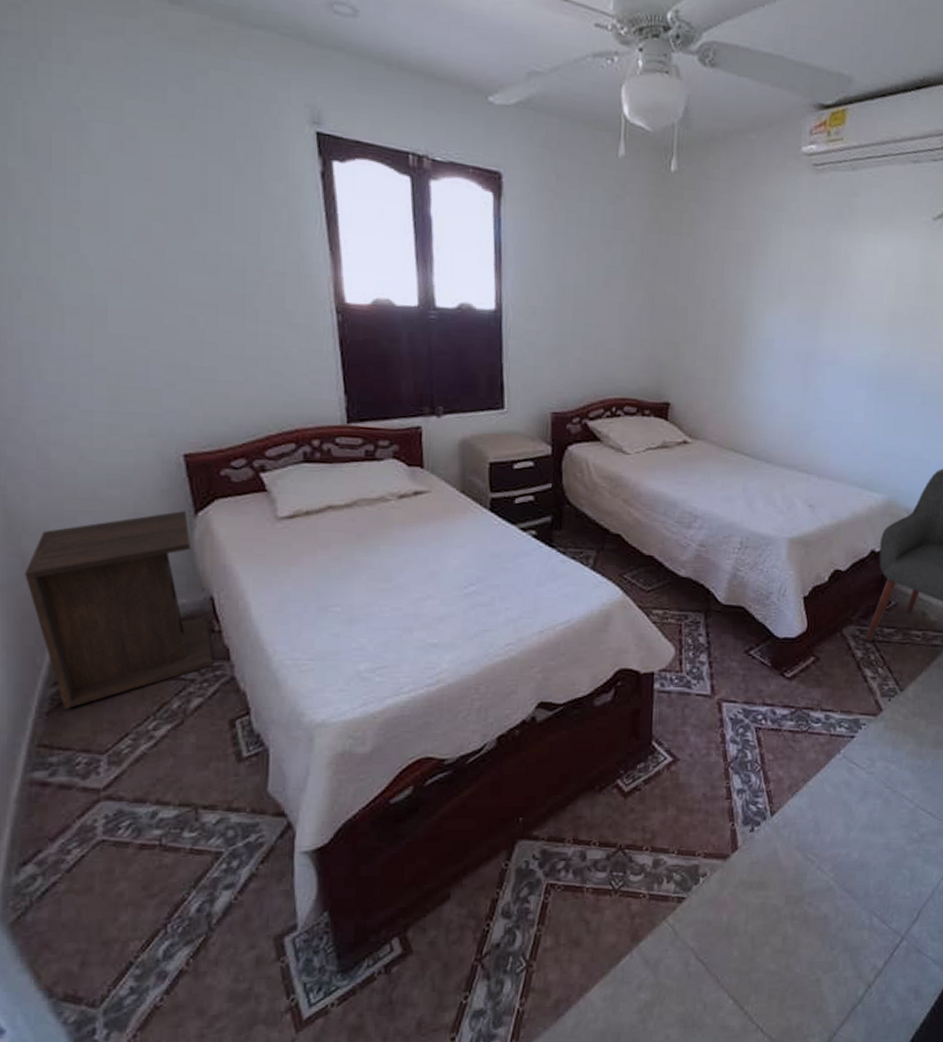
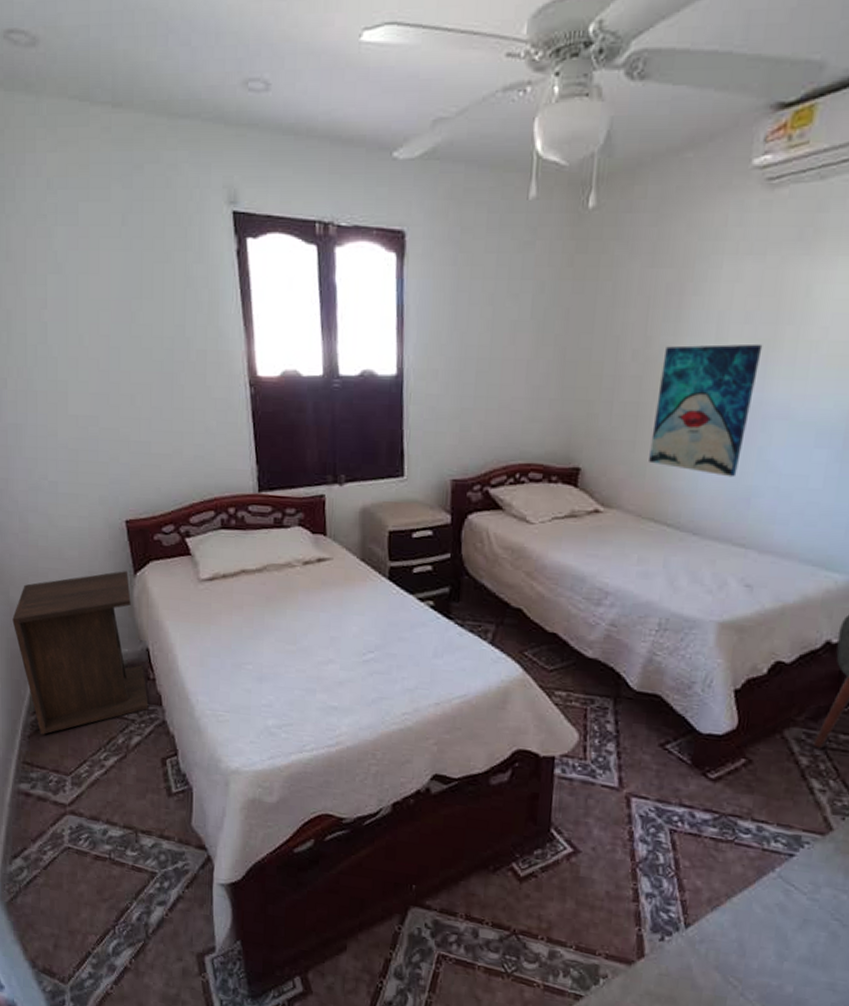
wall art: none [728,298,815,413] -> present [649,343,763,477]

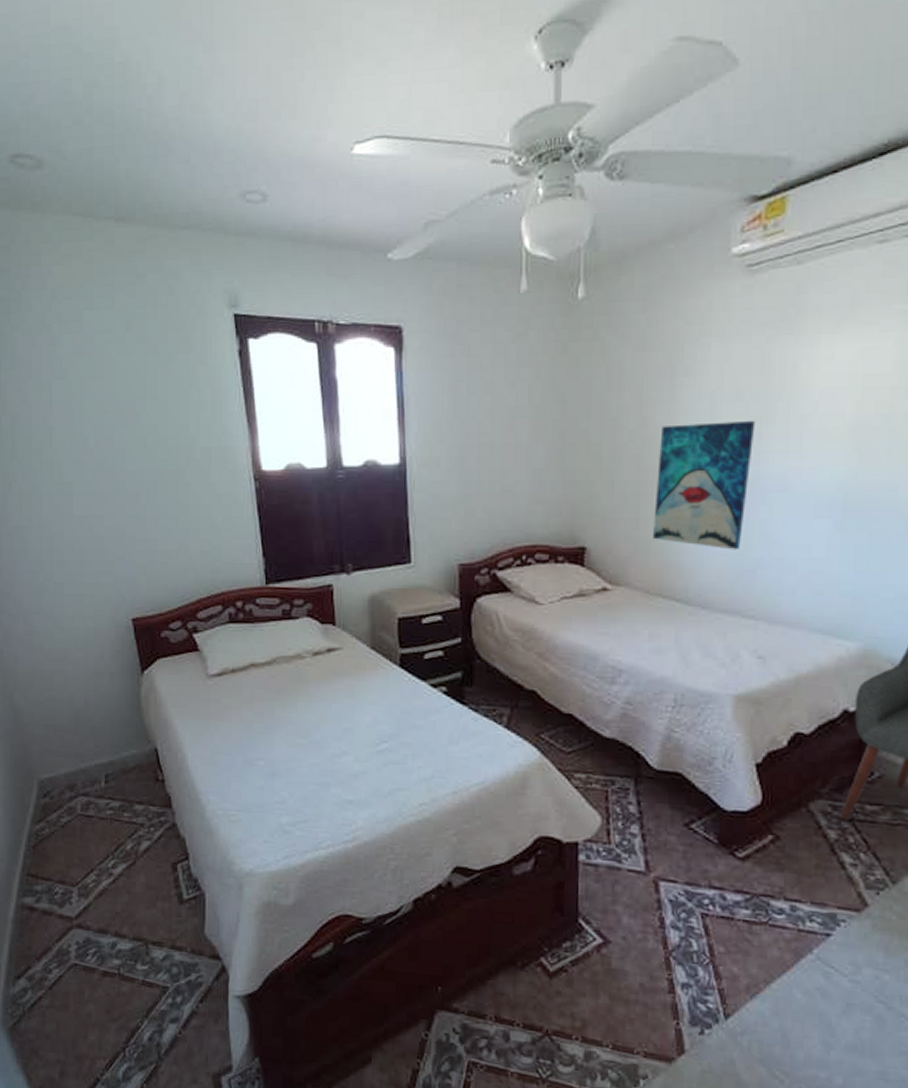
nightstand: present [12,571,149,735] -> none [16,670,158,845]

